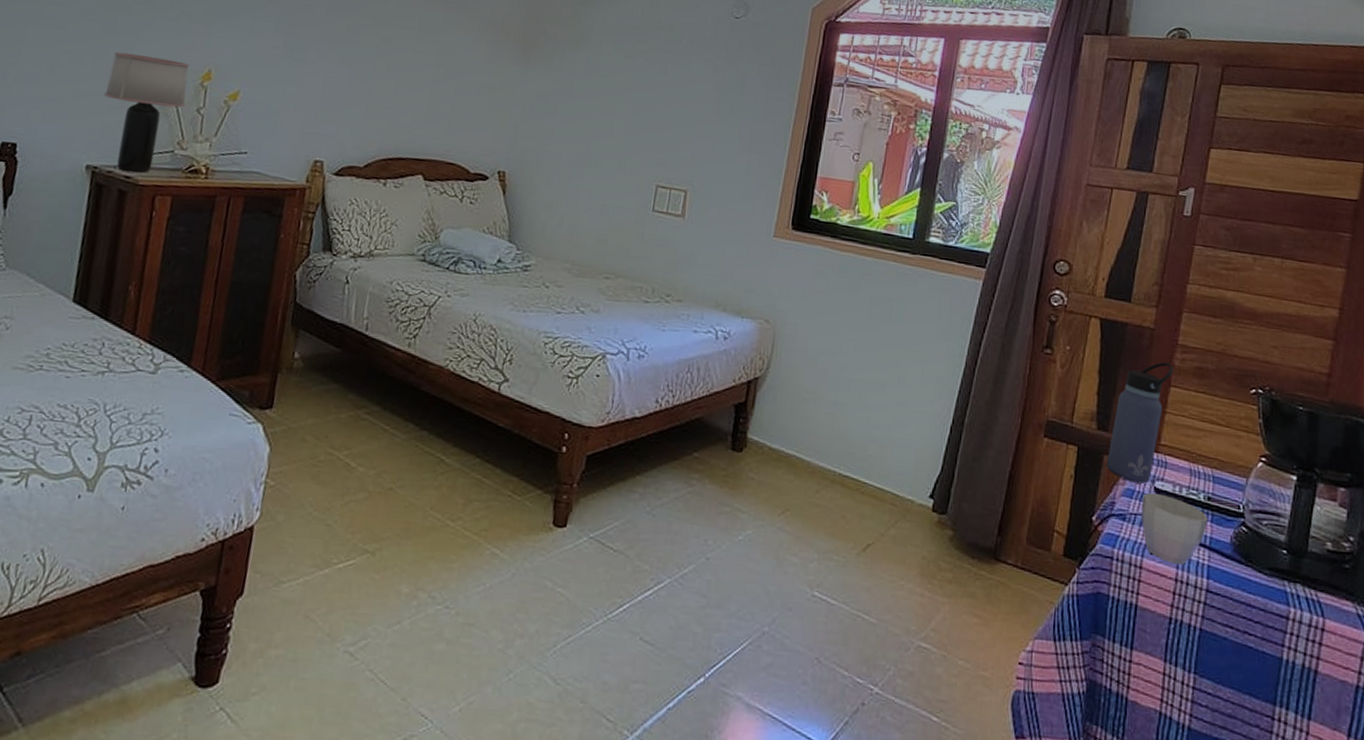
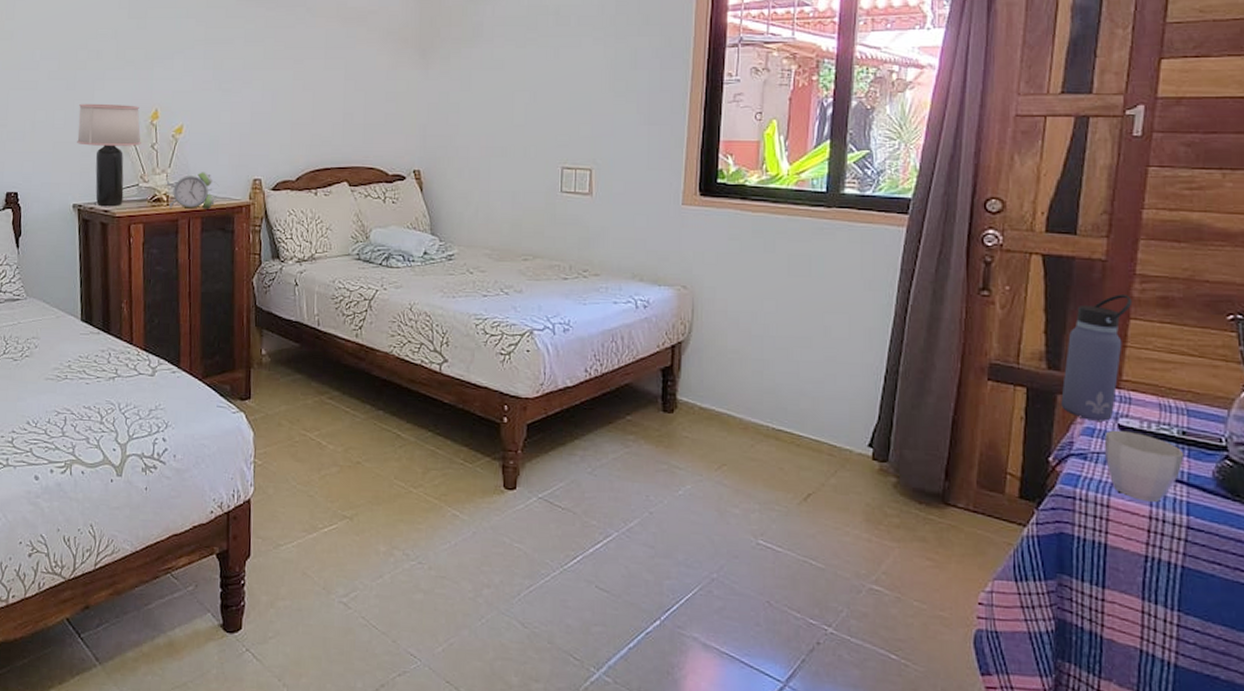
alarm clock: none [207,145,273,188] -> present [166,172,220,210]

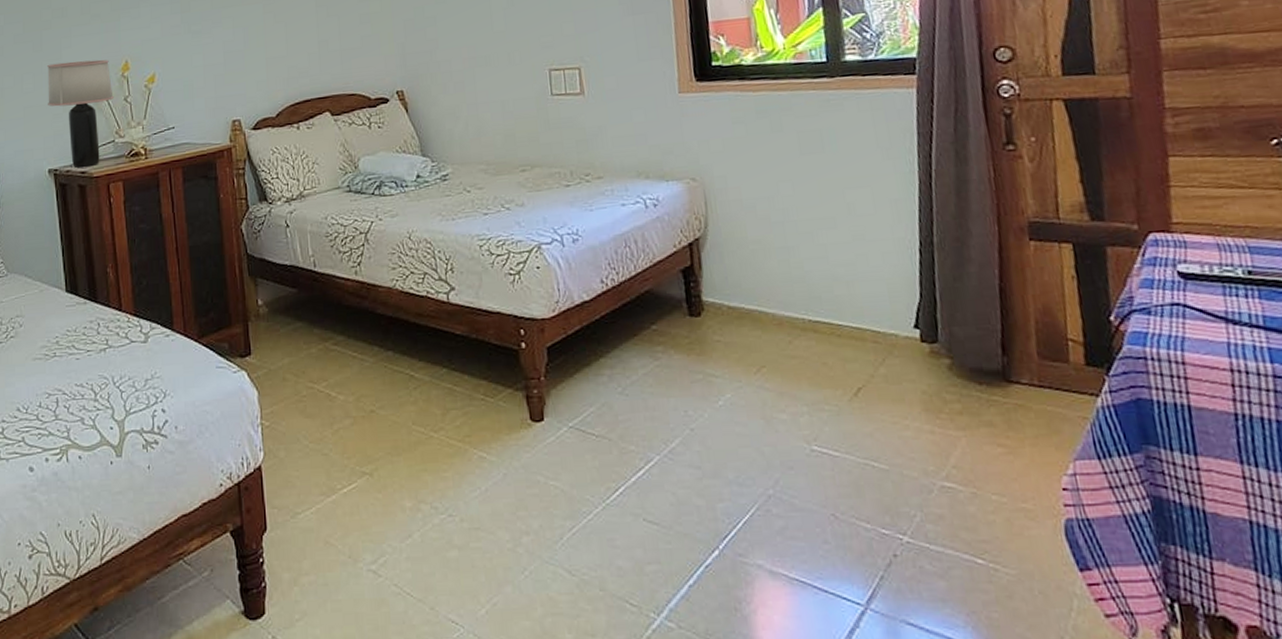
alarm clock: present [166,172,220,210] -> none [142,119,198,163]
water bottle: present [1061,294,1133,421] -> none [1106,131,1170,271]
cup: present [1103,429,1185,503] -> none [1165,277,1256,354]

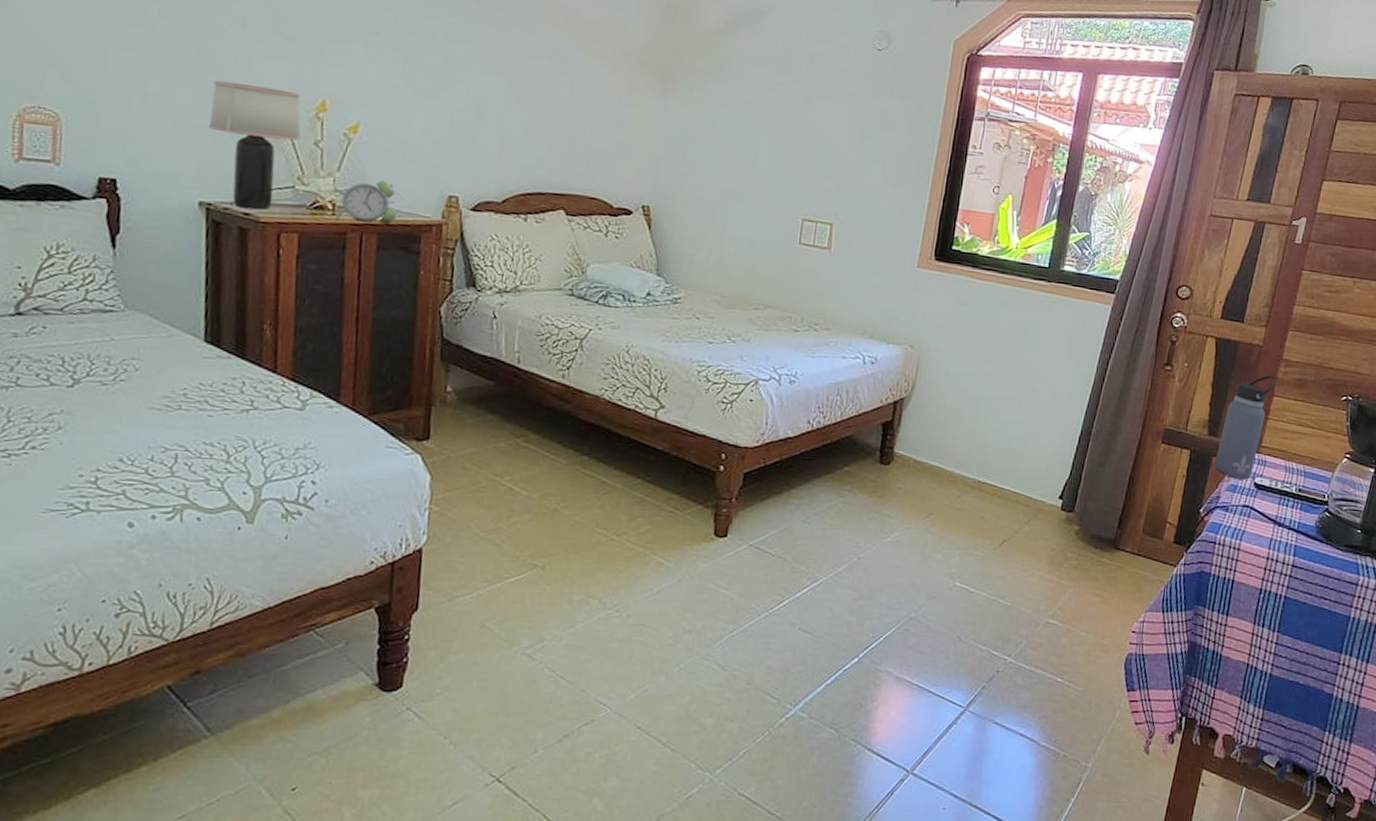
alarm clock: none [142,119,198,163] -> present [332,180,404,224]
water bottle: none [1106,131,1170,271] -> present [1214,375,1278,480]

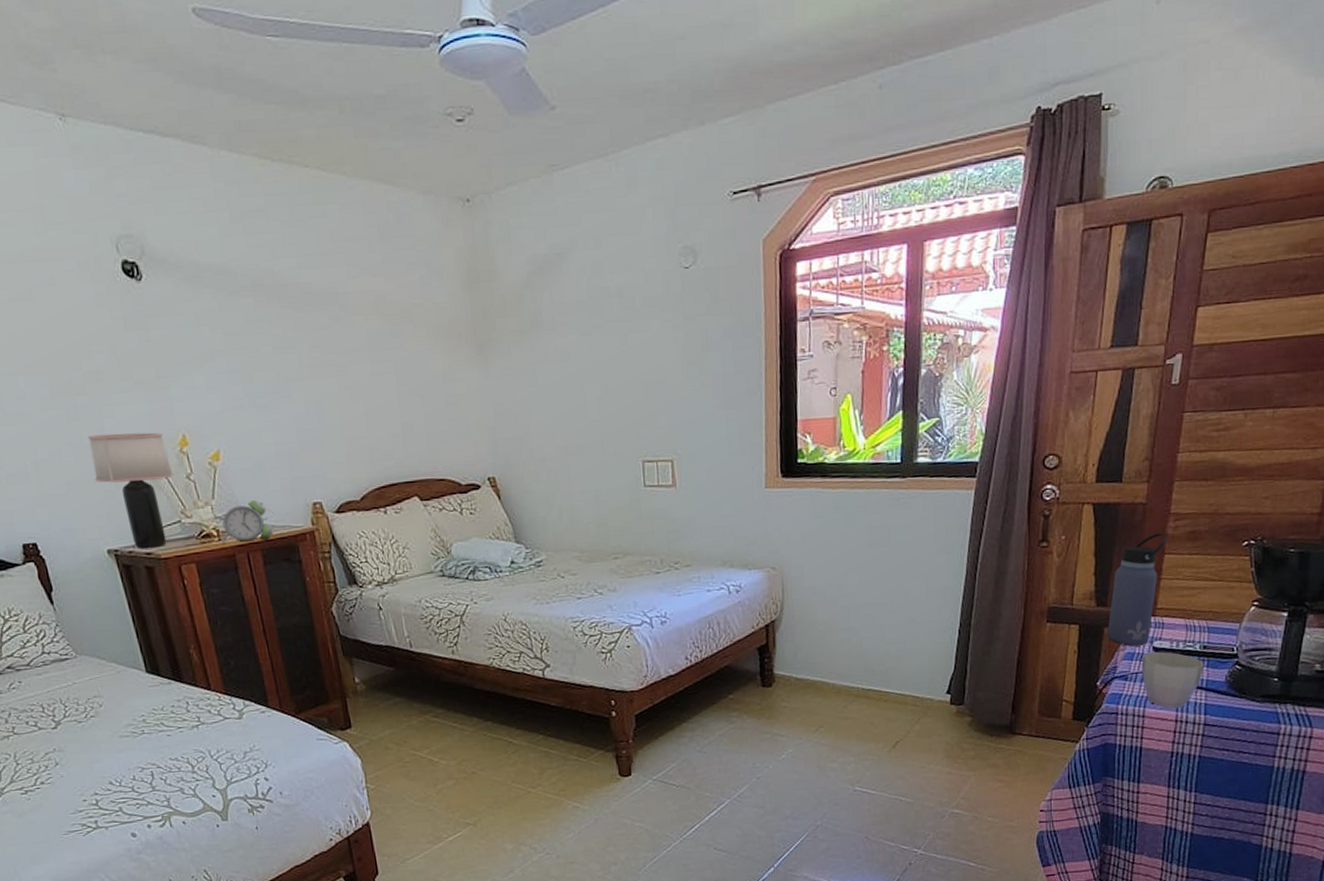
cup: none [1241,487,1298,547] -> present [1141,651,1205,709]

